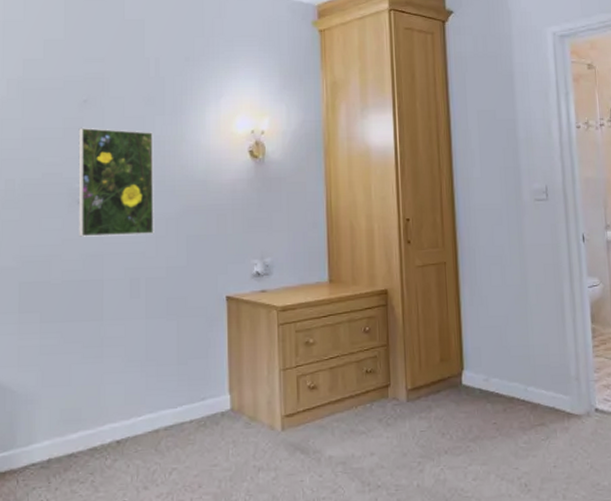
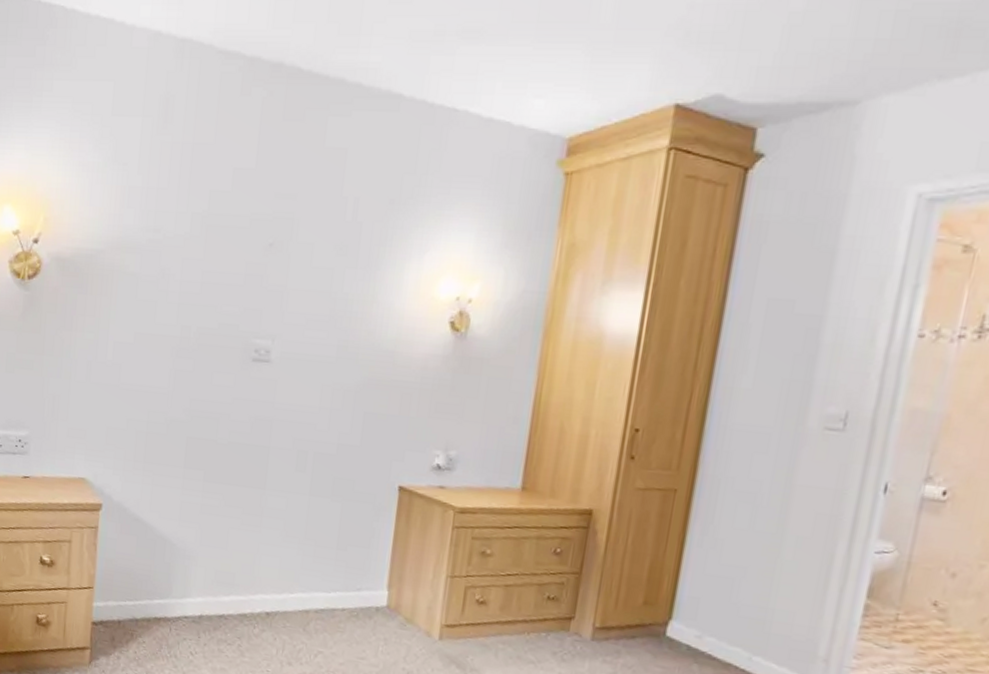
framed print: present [78,127,154,237] -> none [250,275,341,406]

